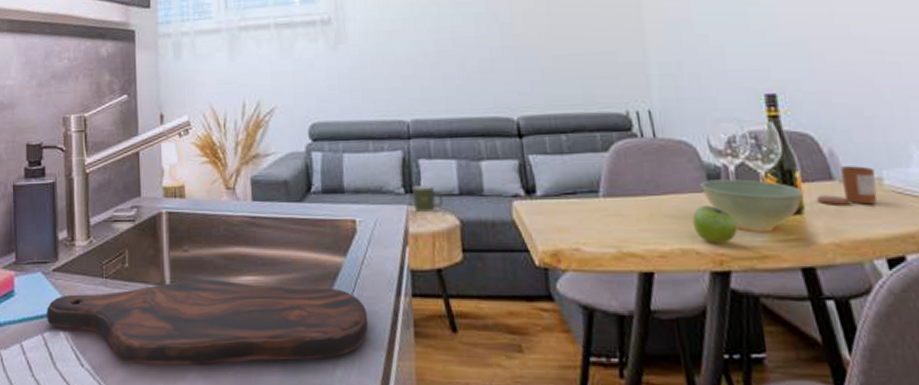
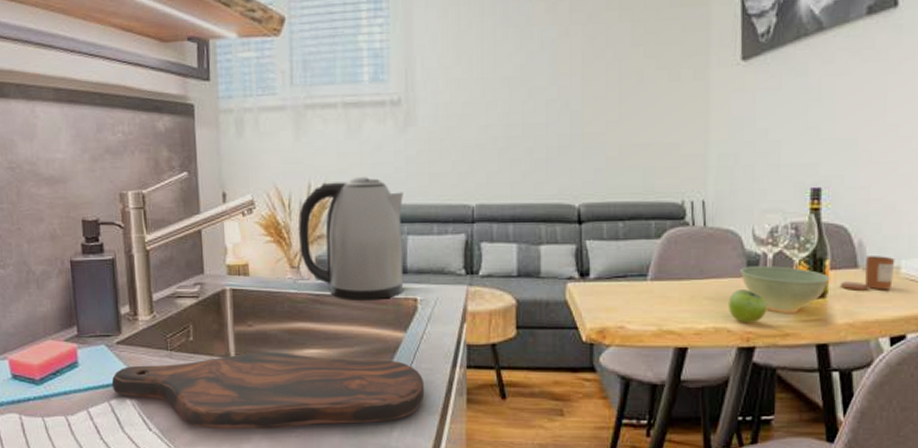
kettle: none [234,95,341,224] -> present [298,177,404,302]
mug: present [411,185,443,213] -> none [472,267,501,293]

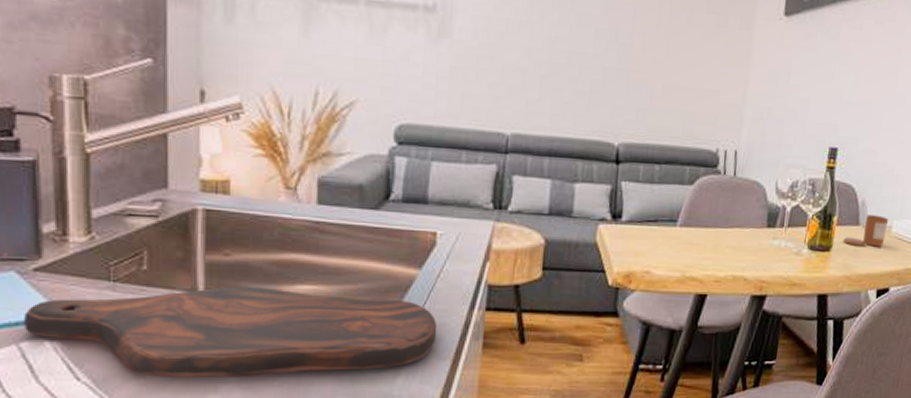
kettle: present [298,177,404,302] -> none [299,89,430,234]
fruit: present [727,290,768,323] -> none [747,240,782,273]
bowl: present [739,266,830,314] -> none [760,218,836,266]

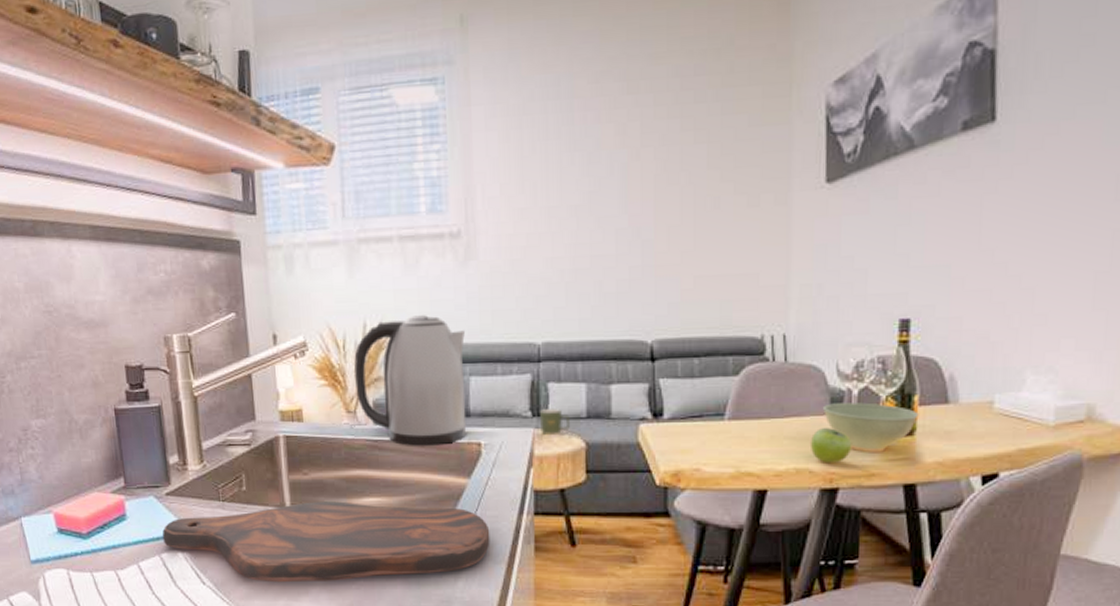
kettle: none [299,89,430,234] -> present [354,315,467,447]
mug: none [501,202,532,230] -> present [539,409,570,436]
fruit: none [747,240,782,273] -> present [809,428,852,463]
bowl: none [760,218,836,266] -> present [822,402,919,453]
candle: present [843,215,889,247] -> none [929,390,989,427]

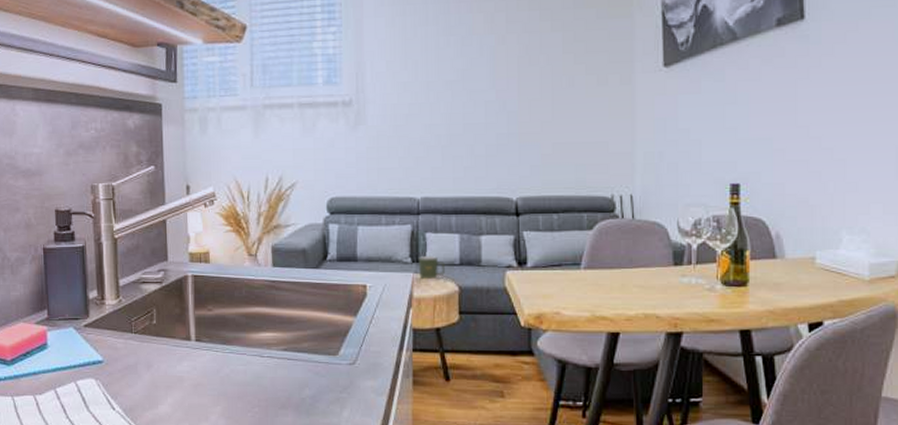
cutting board: present [162,501,491,583] -> none [79,335,373,410]
kettle: present [354,315,467,447] -> none [257,171,354,288]
fruit: present [809,428,852,463] -> none [656,278,693,310]
bowl: present [822,402,919,453] -> none [666,256,751,302]

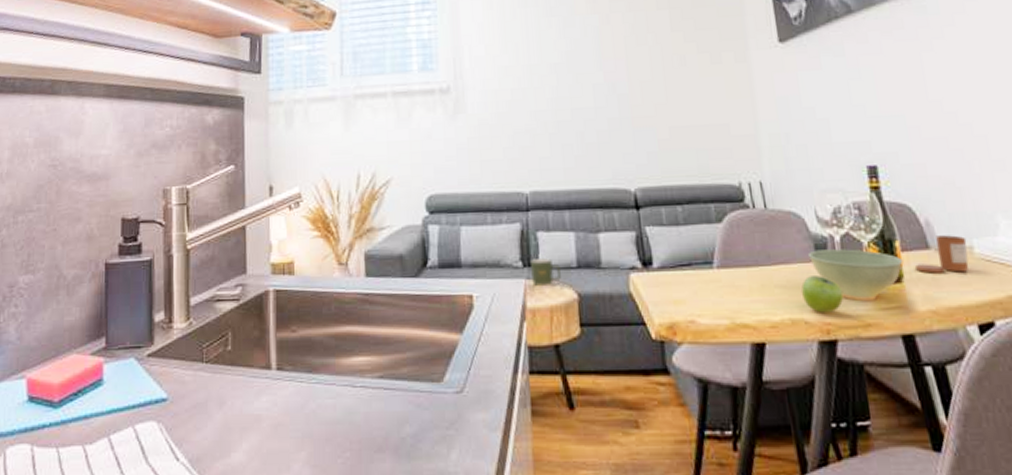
fruit: none [656,278,693,310] -> present [801,276,844,313]
bowl: none [666,256,751,302] -> present [807,249,903,302]
candle: none [760,247,811,279] -> present [914,235,969,274]

